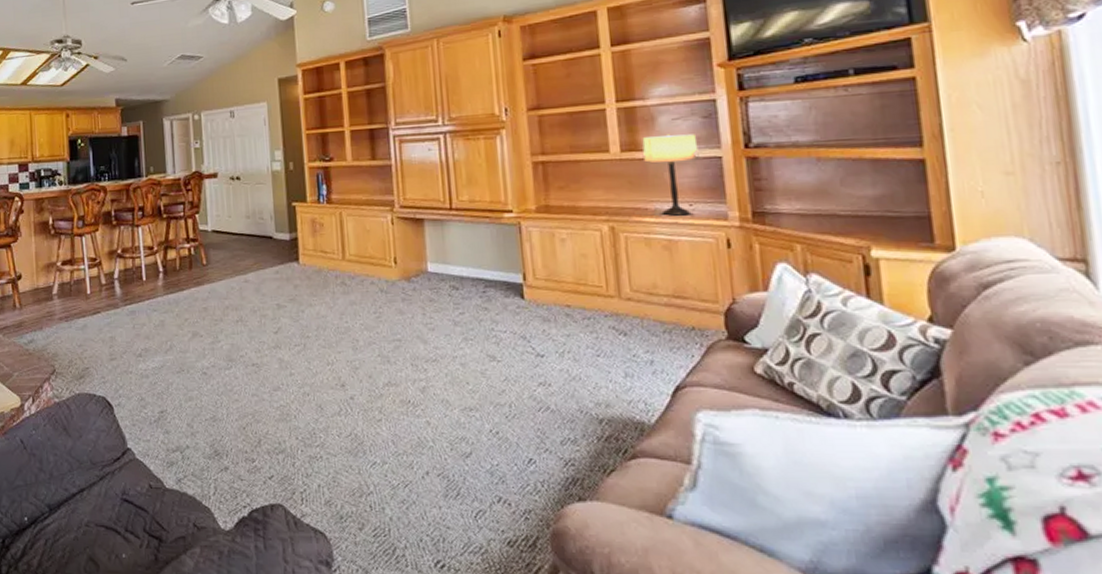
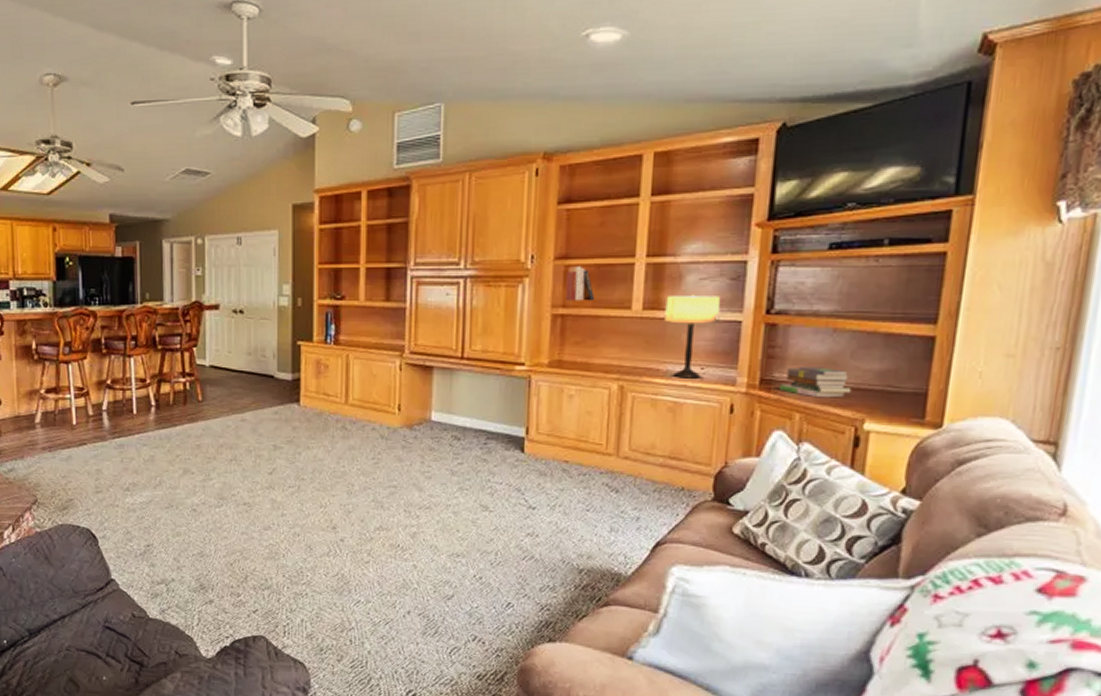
books: none [540,114,573,149] -> present [565,265,595,301]
books: none [774,196,850,227] -> present [780,367,852,397]

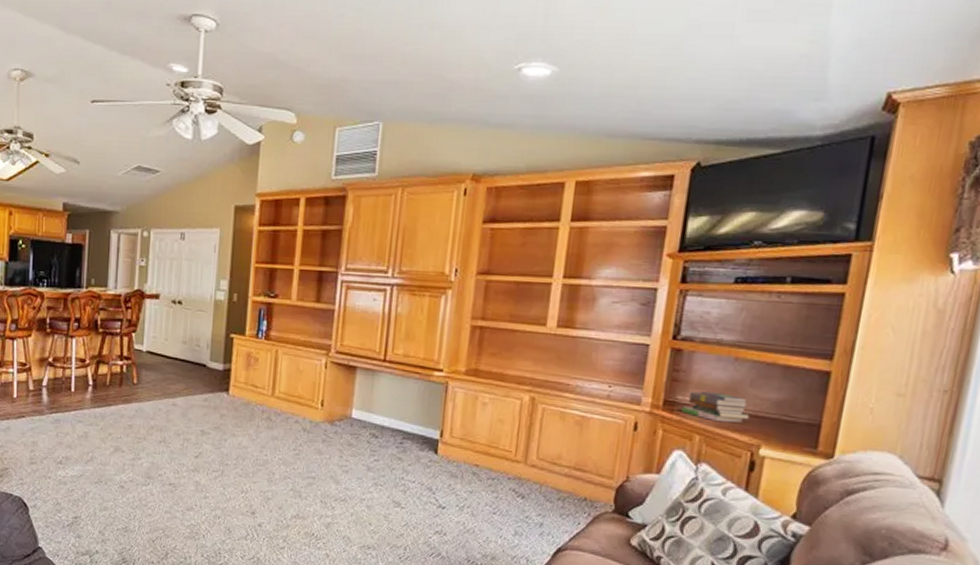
books: present [565,265,595,301] -> none [485,281,513,316]
table lamp: present [664,294,721,379] -> none [577,316,631,396]

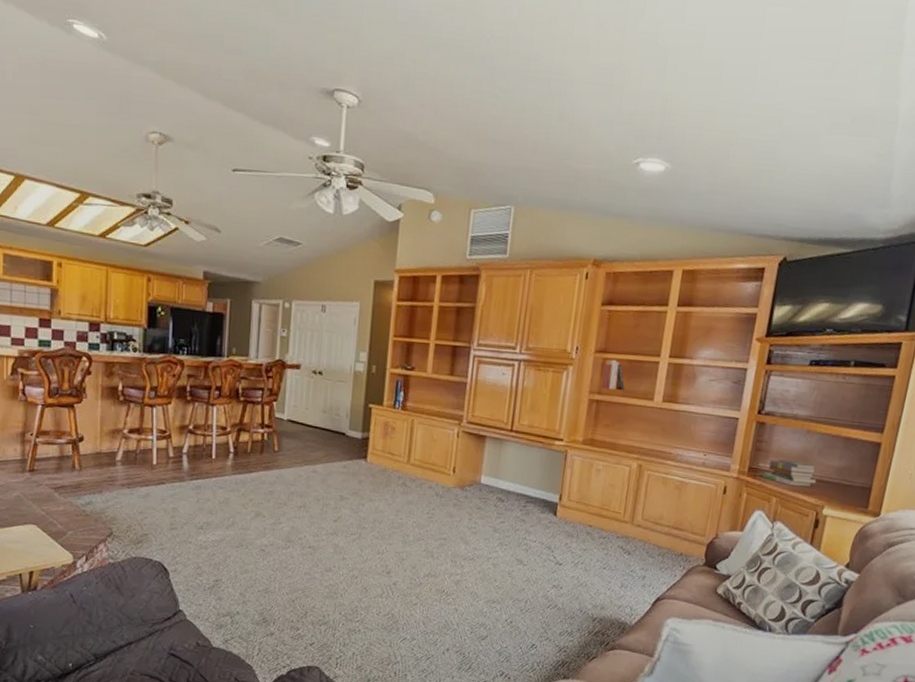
books: none [485,281,513,316] -> present [601,359,626,391]

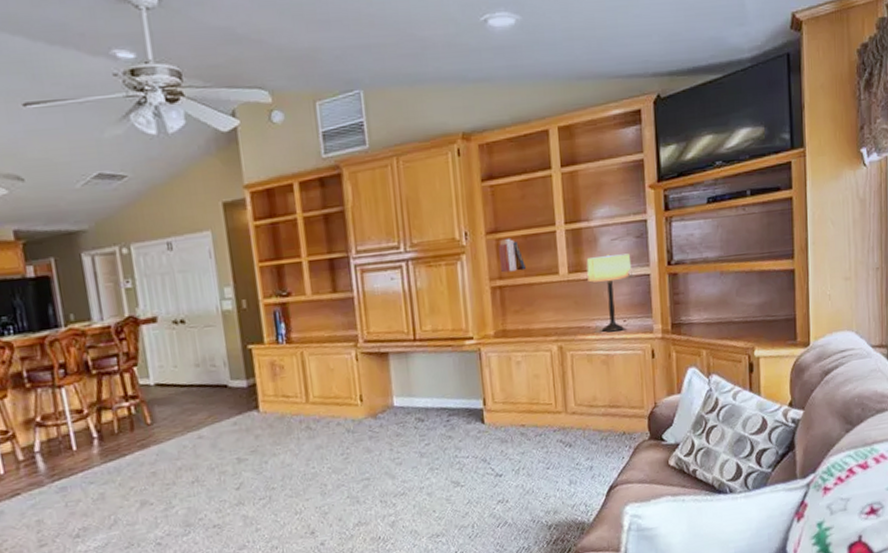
table lamp: none [679,392,724,463] -> present [586,253,632,333]
books: present [763,459,817,487] -> none [687,306,741,334]

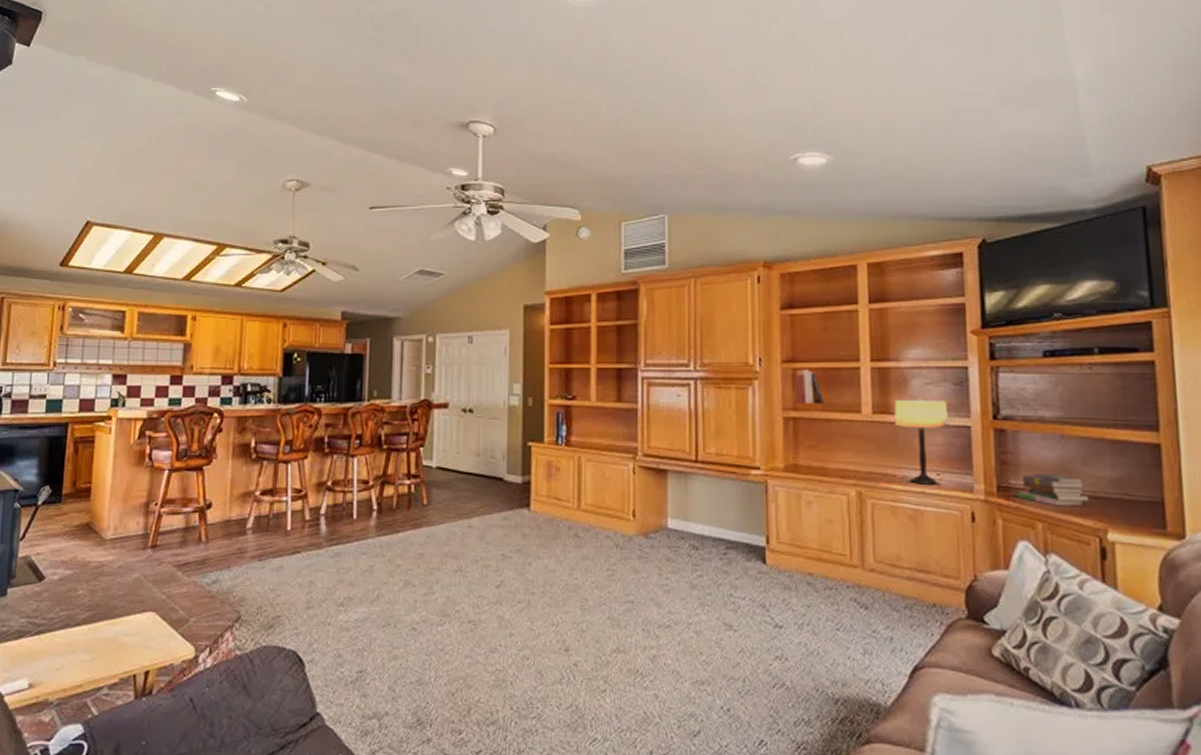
books: none [687,306,741,334] -> present [1018,474,1089,505]

